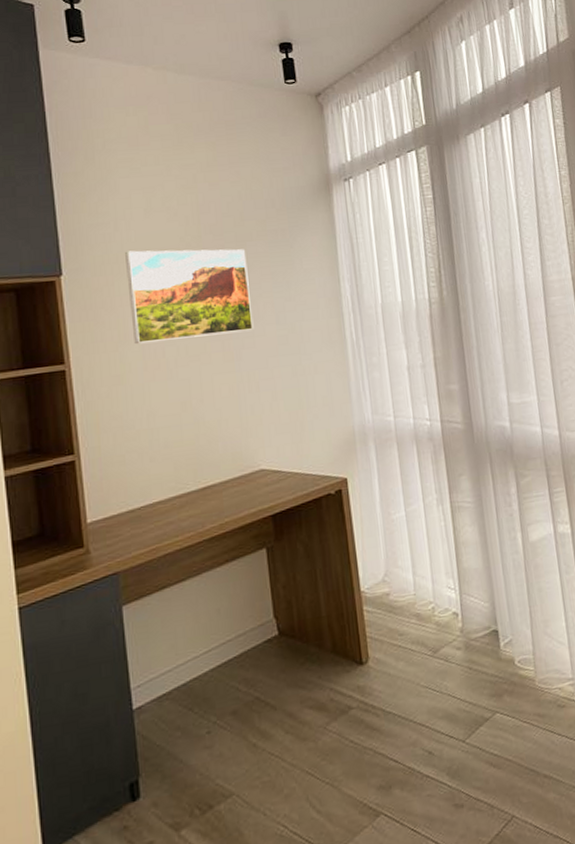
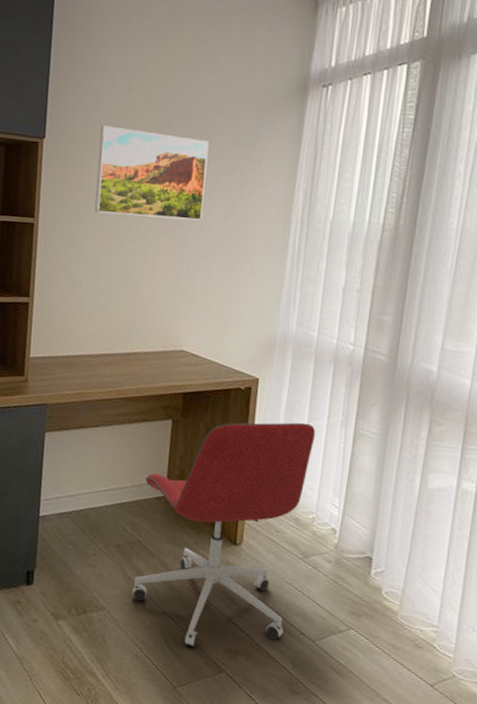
office chair: none [250,510,432,801] -> present [132,422,316,648]

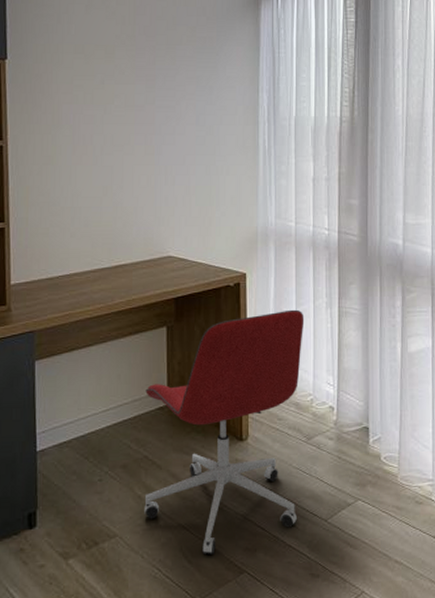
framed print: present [94,125,210,221] -> none [65,43,175,130]

